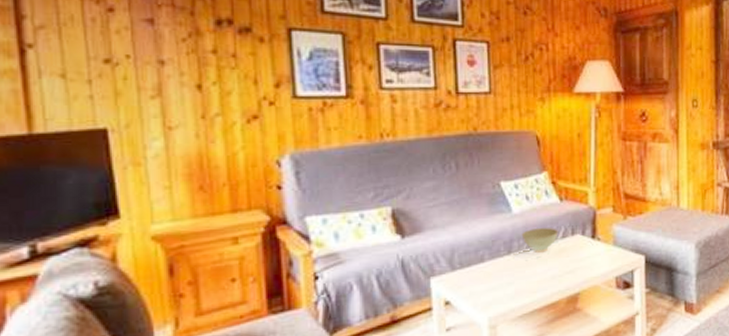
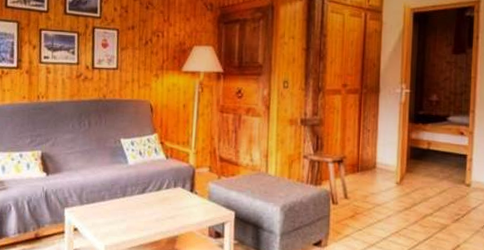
bowl: present [521,228,558,253] -> none [134,178,164,199]

